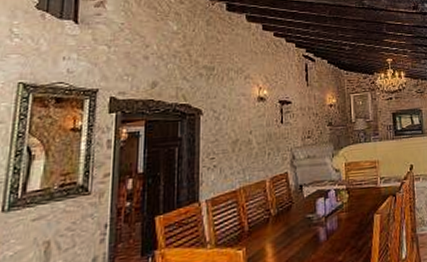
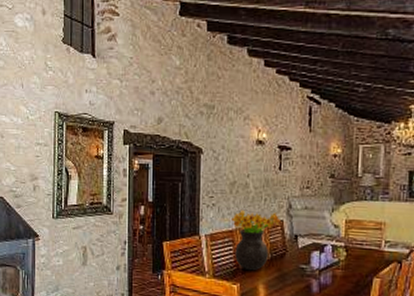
flower arrangement: none [235,165,285,232] -> present [232,209,281,271]

